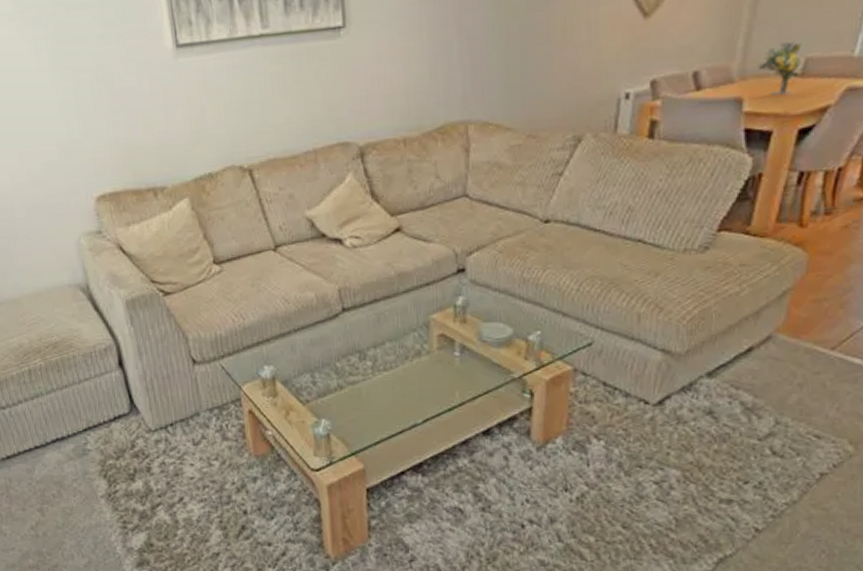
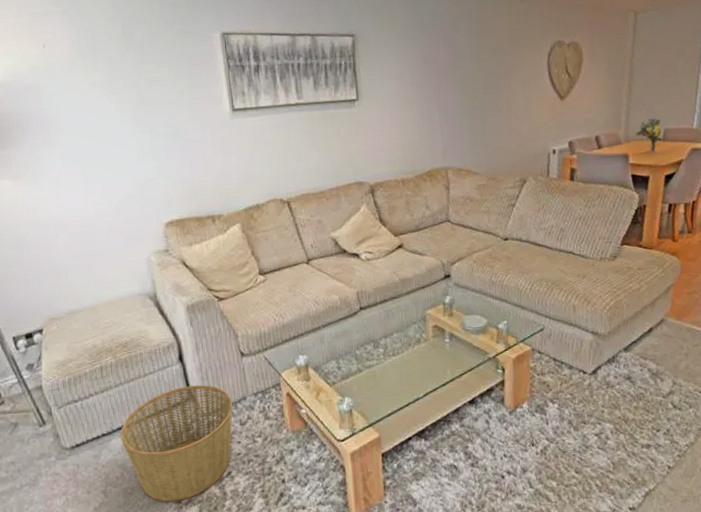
basket: none [55,395,184,526] -> present [120,384,233,502]

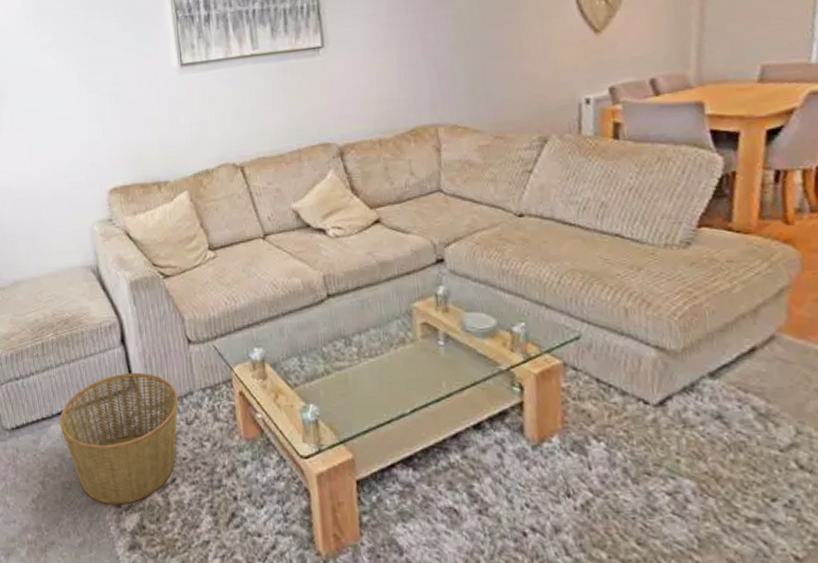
bouquet: present [635,118,663,153] -> none [713,51,759,100]

